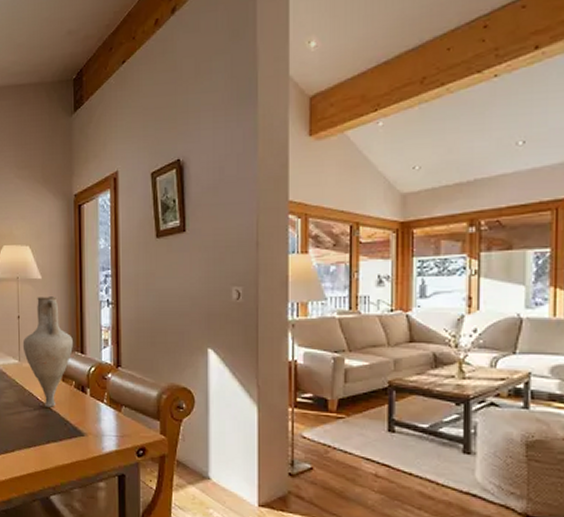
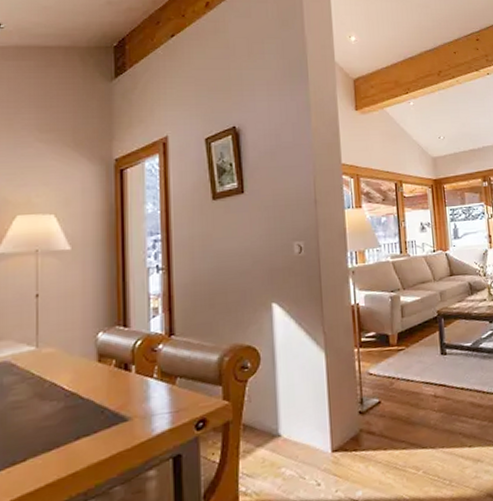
vase: present [22,296,73,407] -> none [42,268,113,397]

